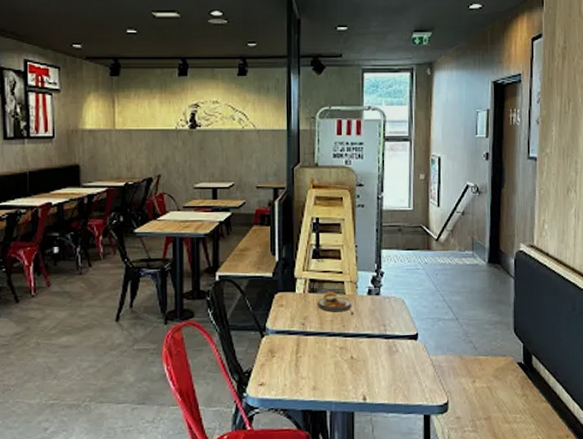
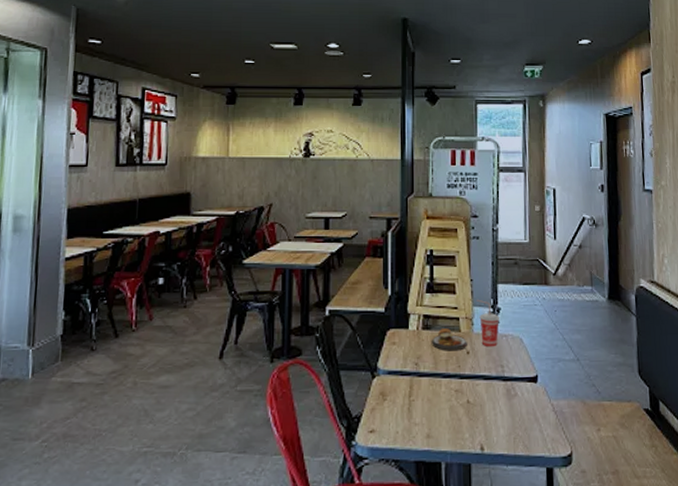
beverage cup: none [361,264,384,309] -> present [476,299,500,347]

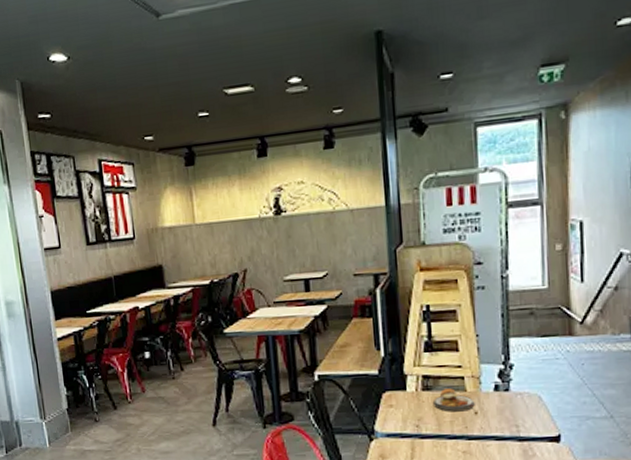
beverage cup: present [476,299,500,347] -> none [484,355,514,407]

